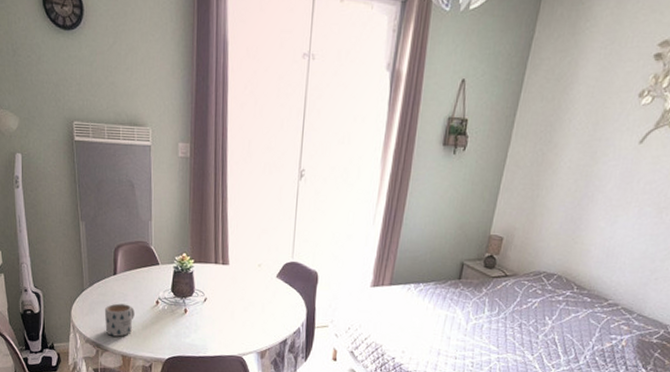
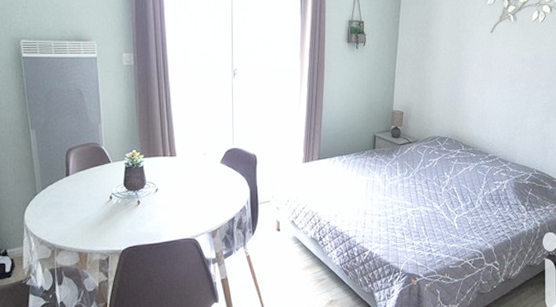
mug: present [104,303,135,337] -> none [58,202,89,235]

